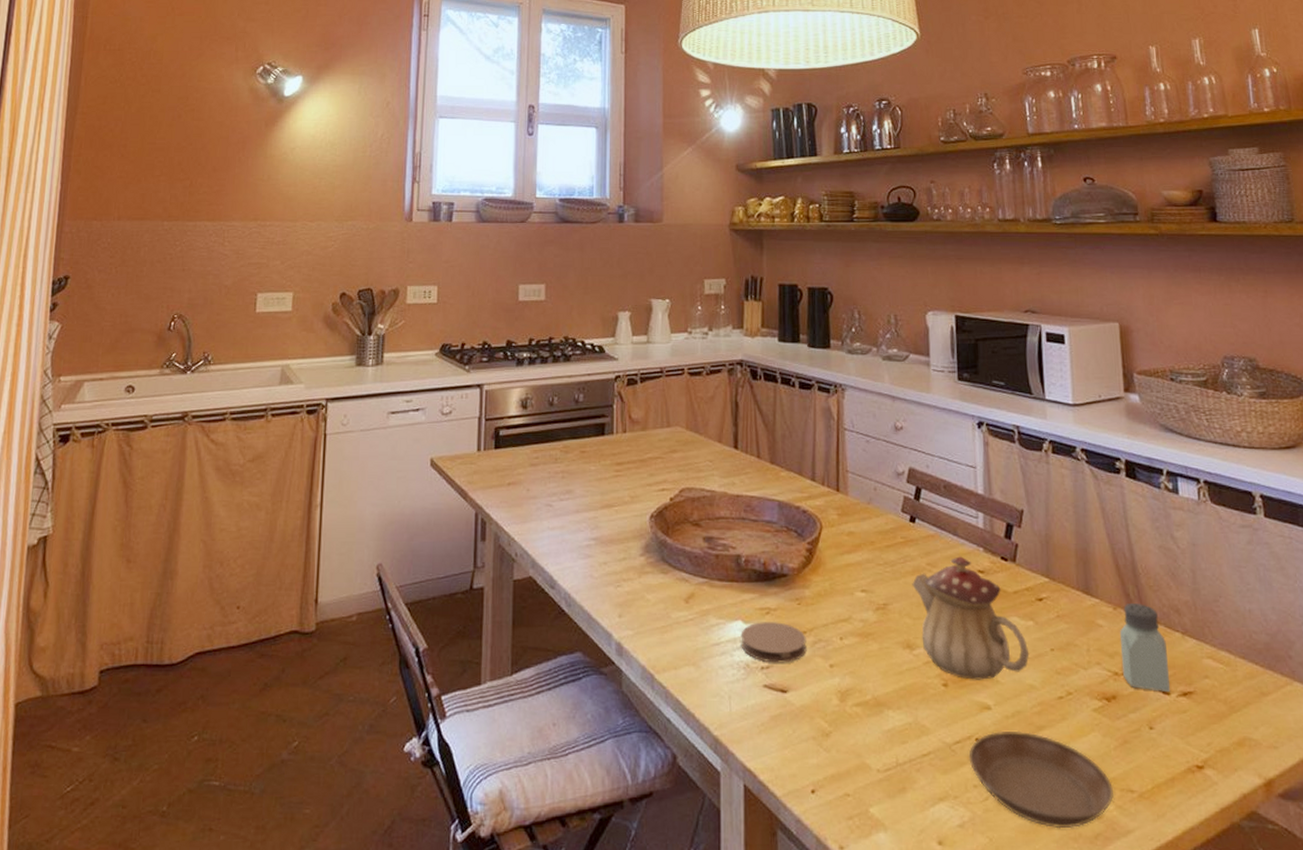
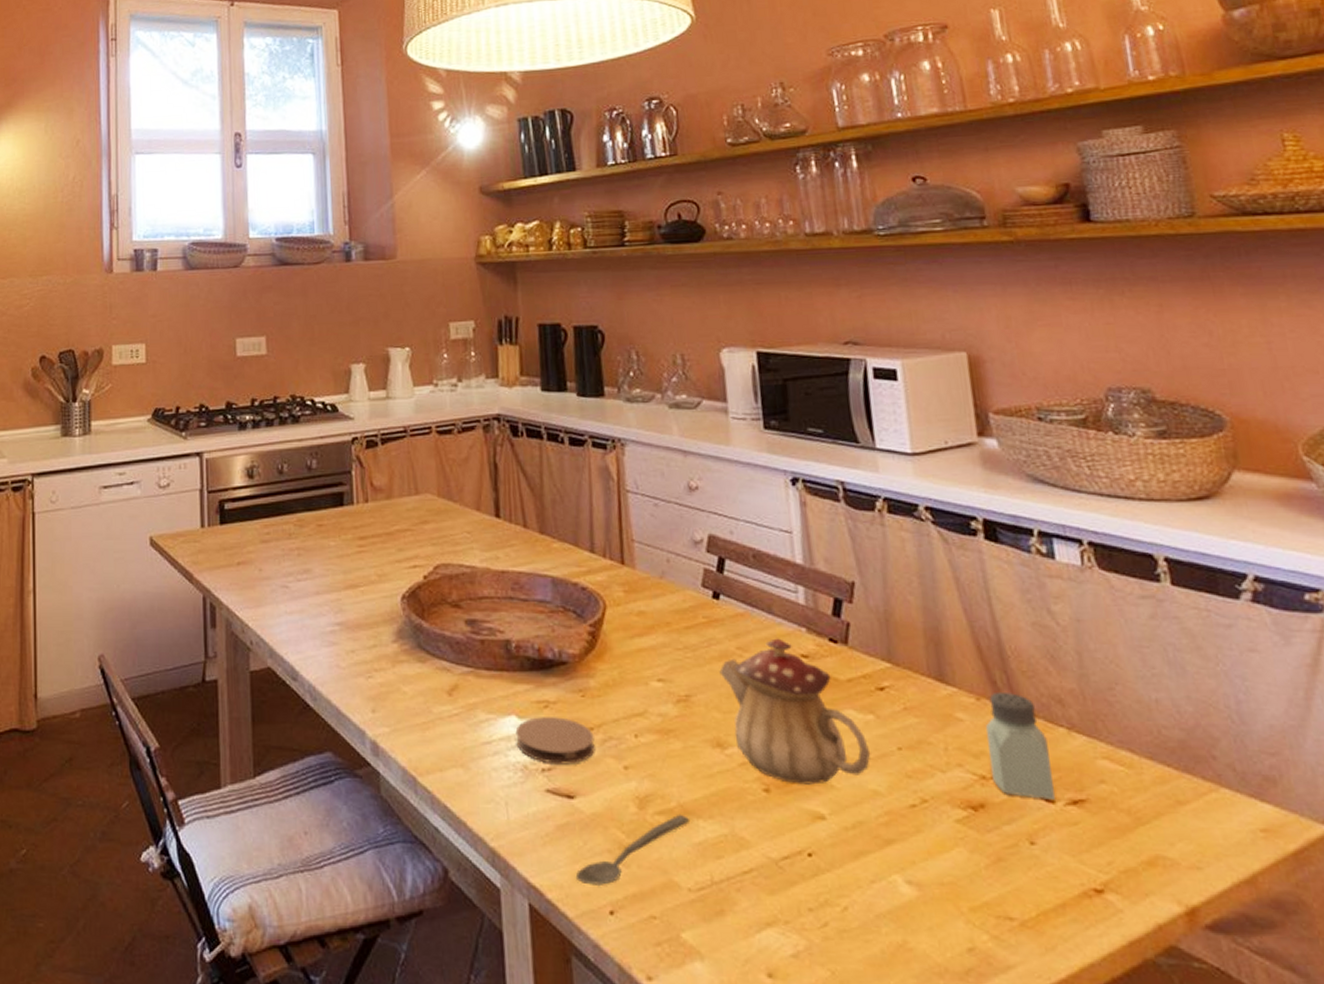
spoon: none [784,705,881,768] -> present [575,814,689,885]
saucer: present [968,730,1115,829] -> none [800,844,989,963]

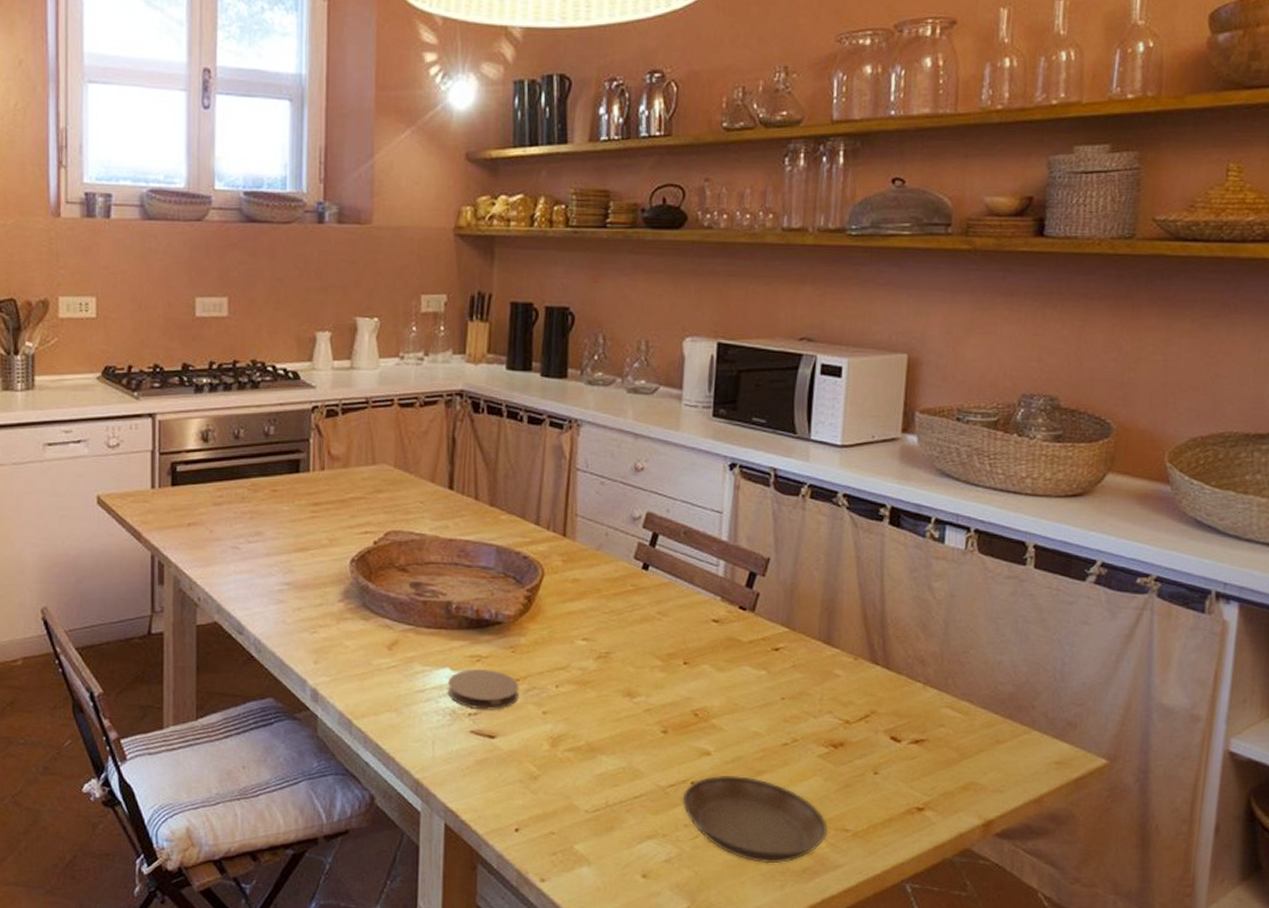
spoon: present [575,814,689,885] -> none [488,751,594,808]
teapot: present [719,638,871,785] -> none [638,605,758,727]
saucer: none [800,844,989,963] -> present [682,775,829,864]
saltshaker: present [986,693,1055,801] -> none [854,654,905,741]

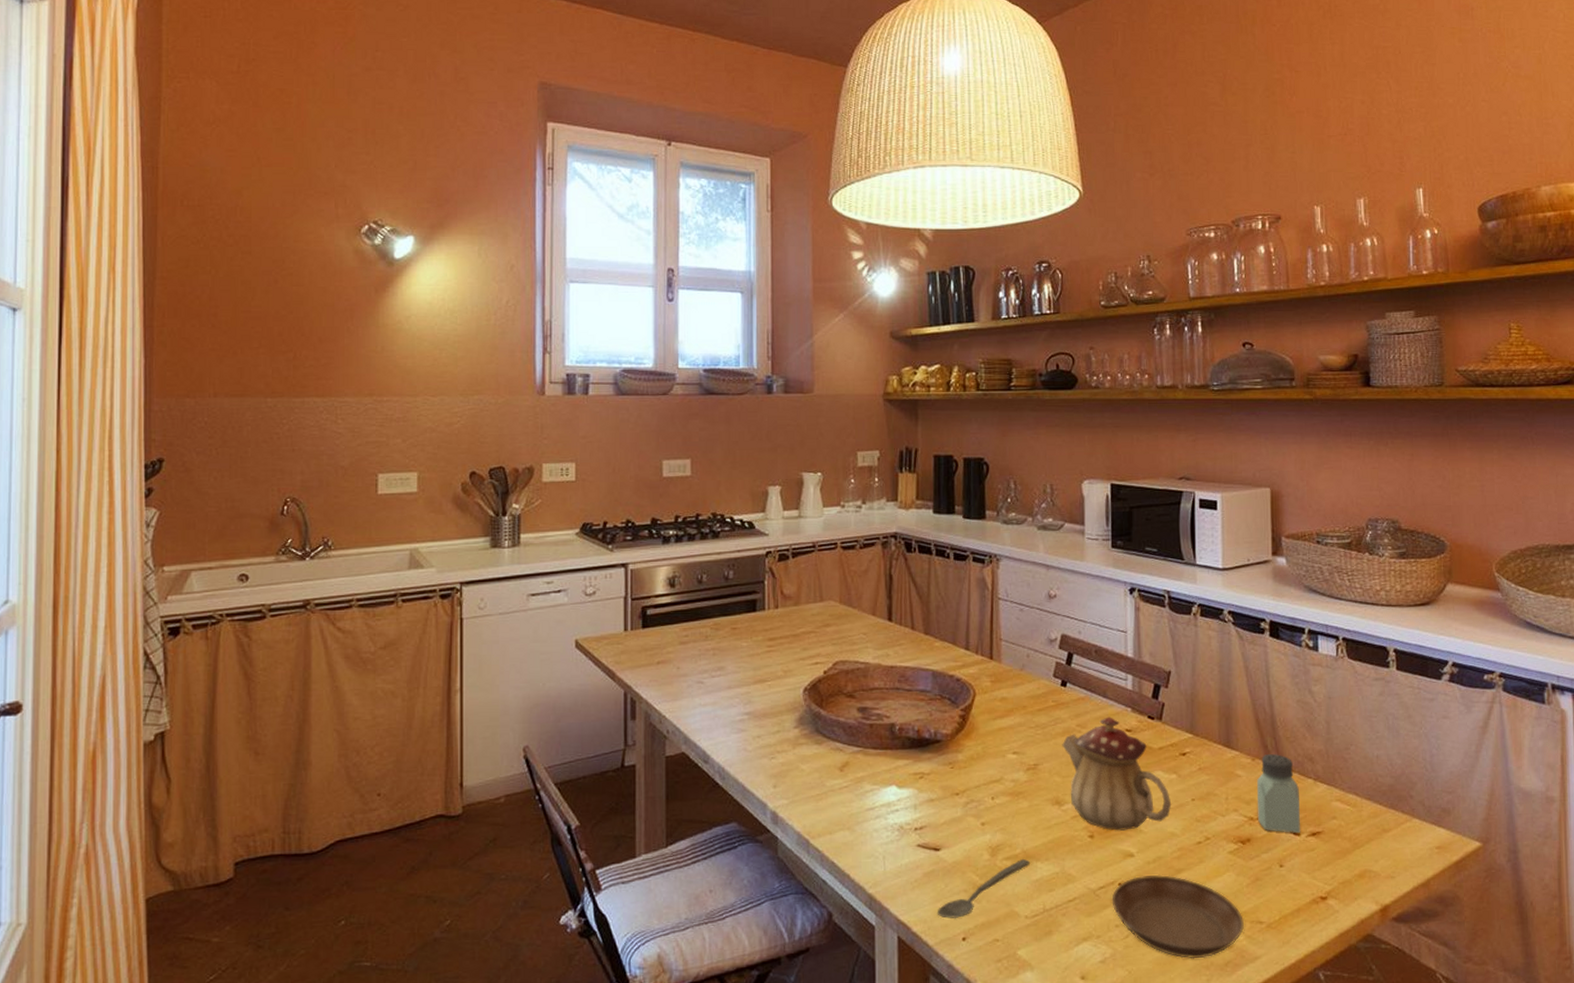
coaster: present [447,669,519,710] -> none [895,785,959,824]
spoon: none [488,751,594,808] -> present [937,858,1030,919]
teapot: none [638,605,758,727] -> present [1062,717,1172,831]
saltshaker: none [854,654,905,741] -> present [1256,754,1300,834]

